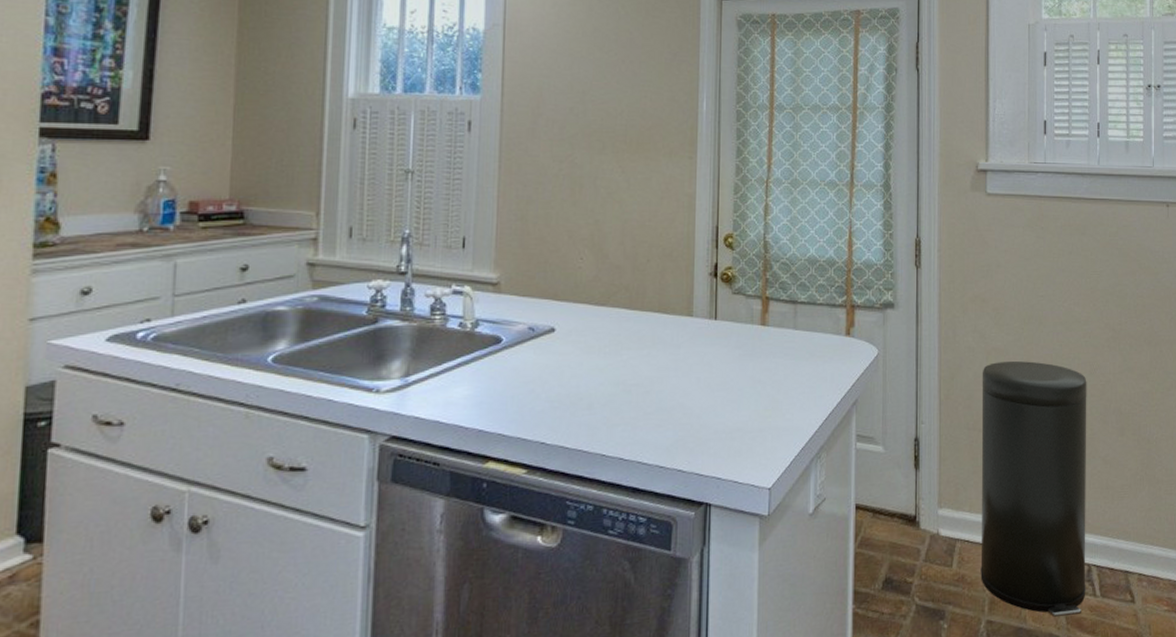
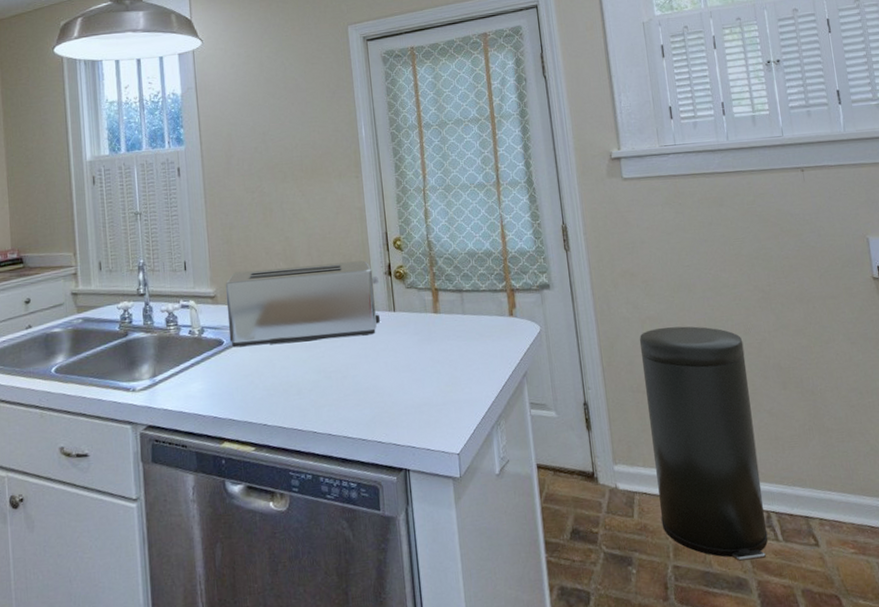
toaster: none [510,255,701,348] -> present [225,260,380,348]

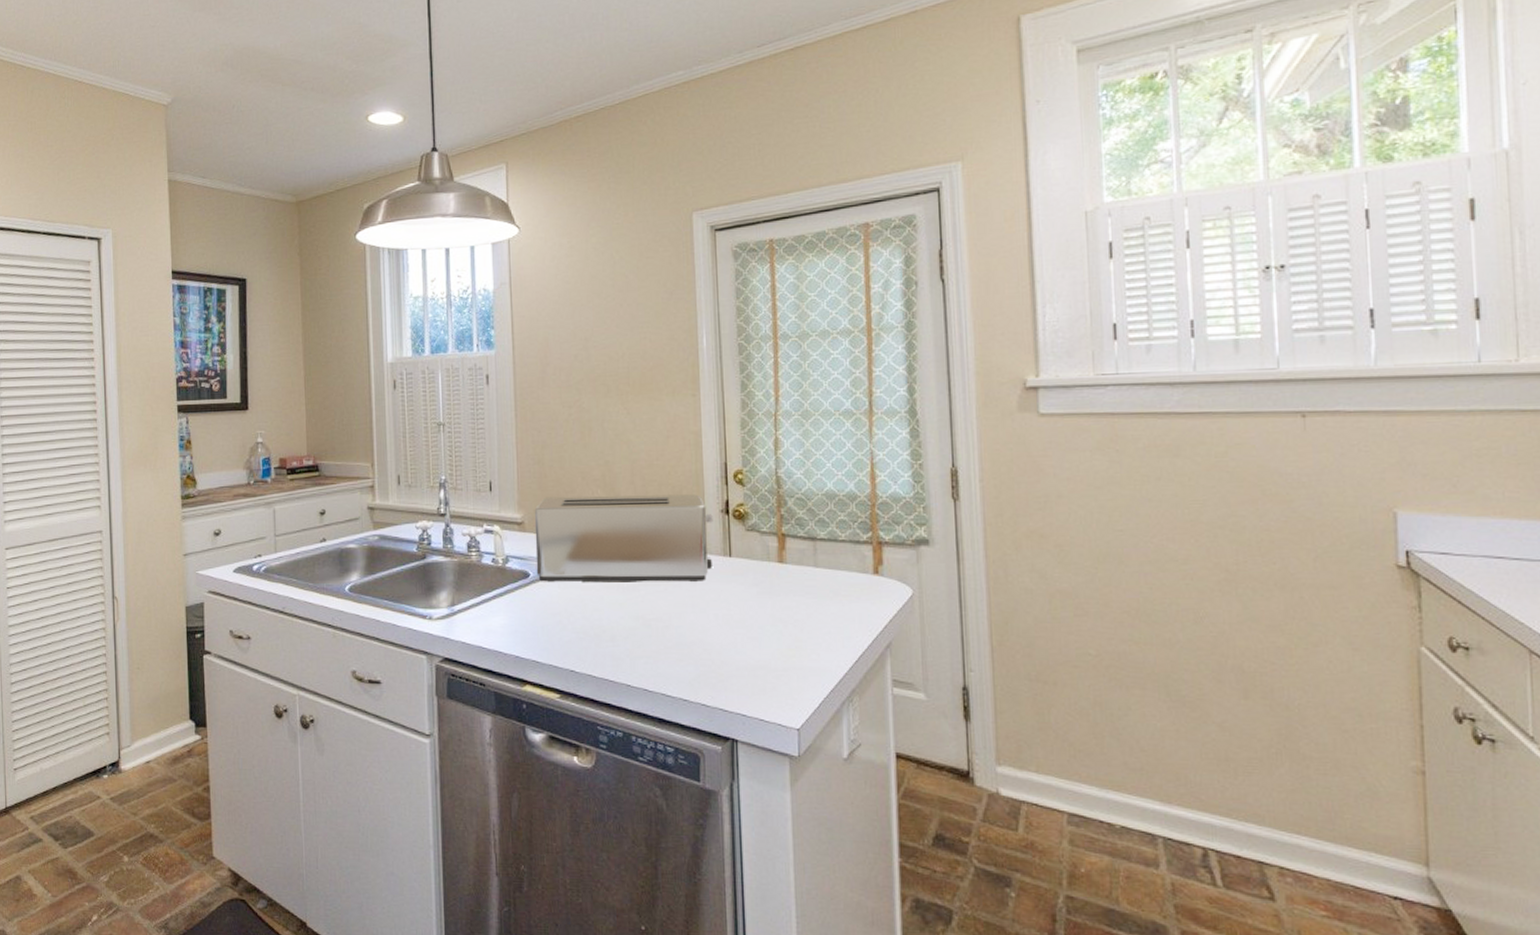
pedal bin: present [639,326,768,561] -> none [1044,605,1202,905]

